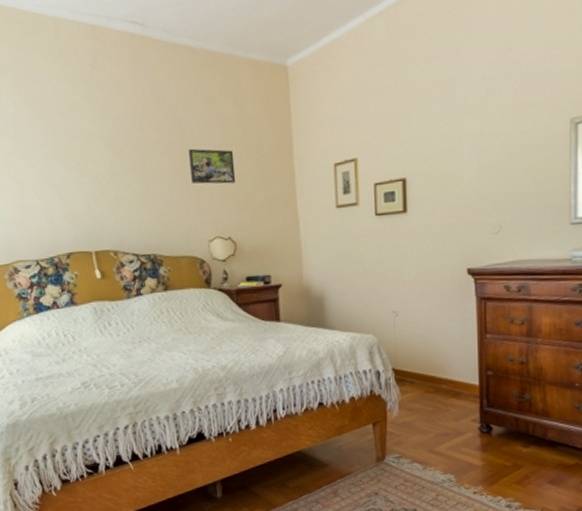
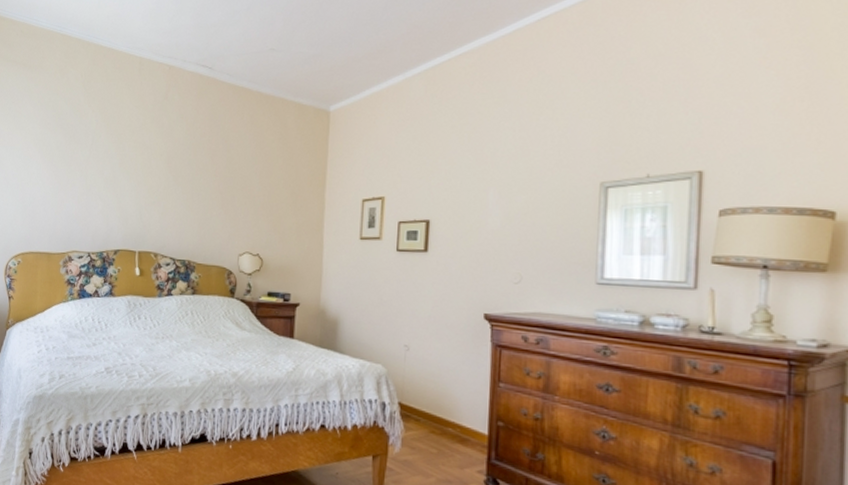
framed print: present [188,148,236,184] -> none [231,172,272,207]

